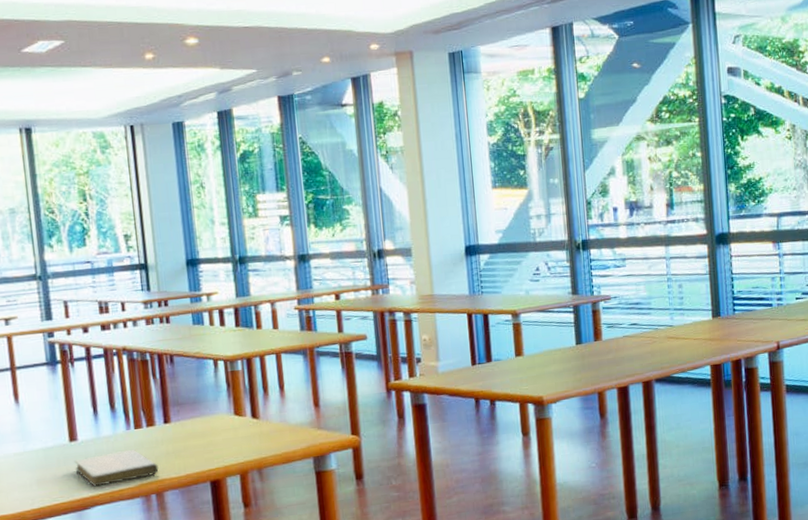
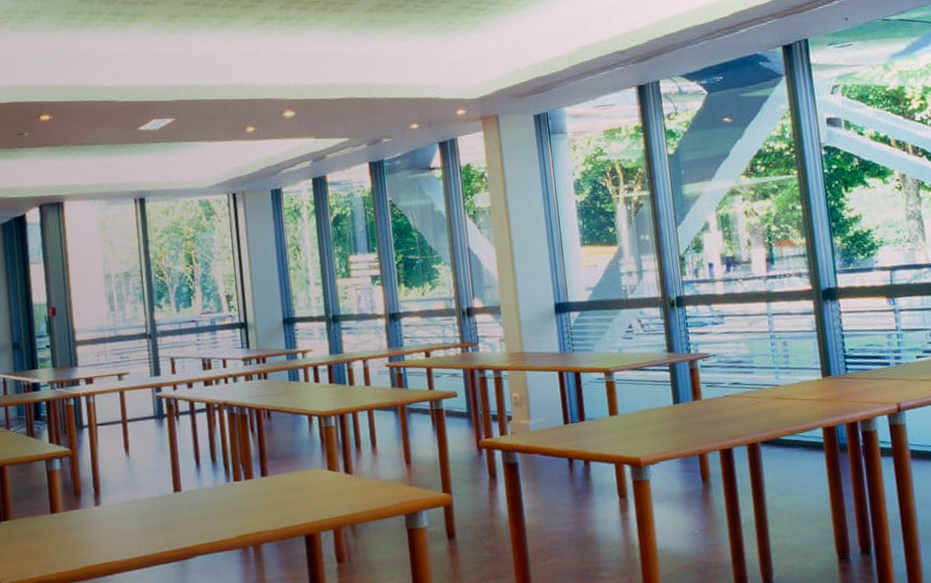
notebook: present [74,450,159,487] -> none [178,502,256,537]

